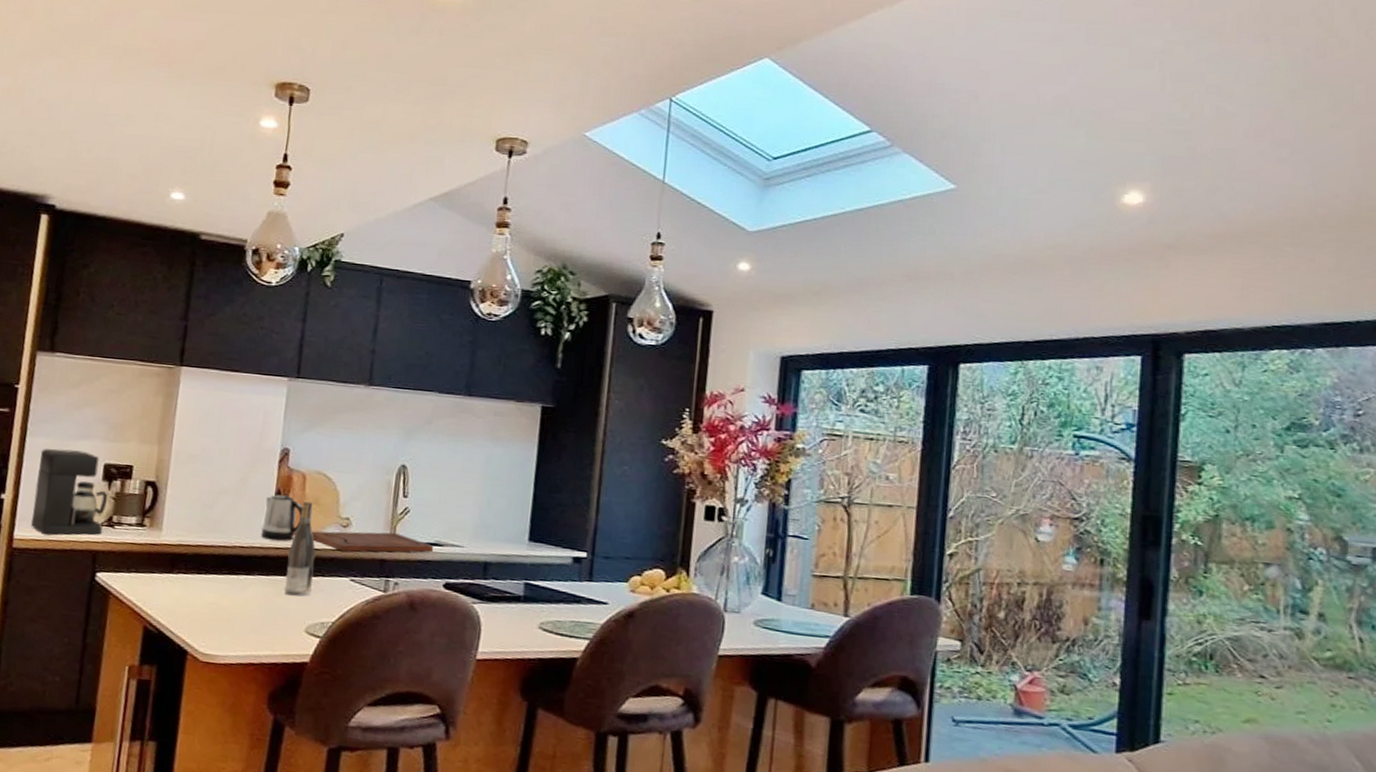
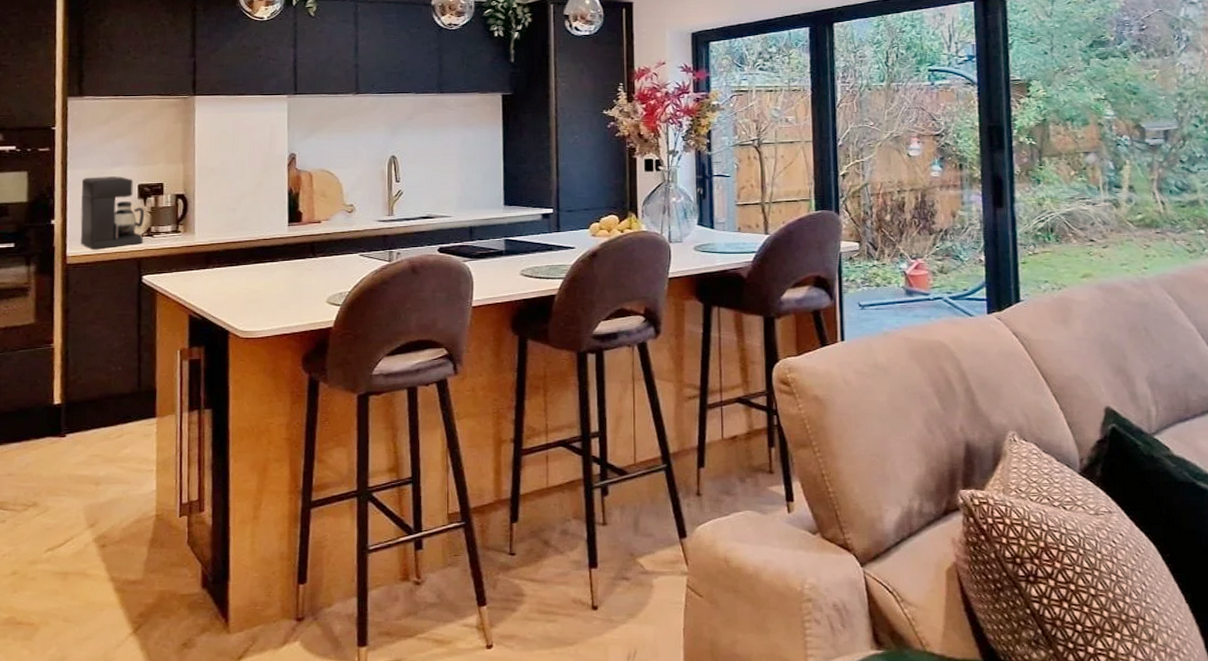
kettle: present [261,494,303,542] -> none [280,192,312,232]
wine bottle: present [284,501,316,597] -> none [305,195,329,275]
cutting board: present [312,531,434,552] -> none [323,212,426,233]

